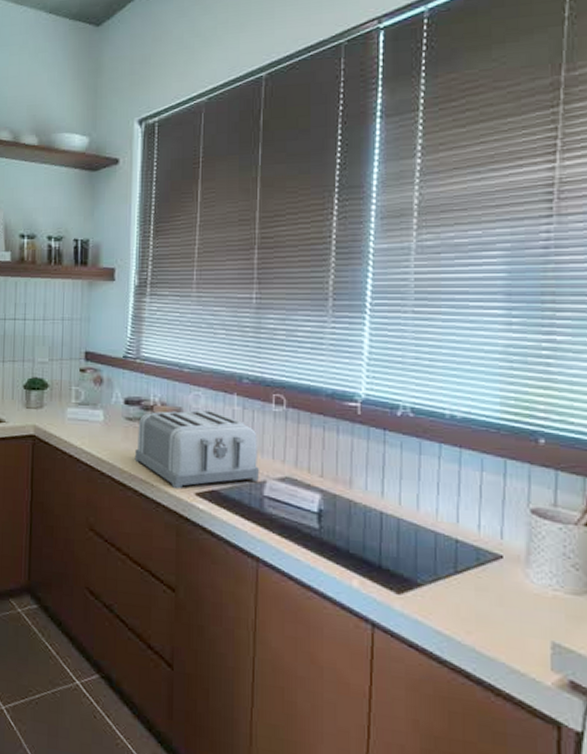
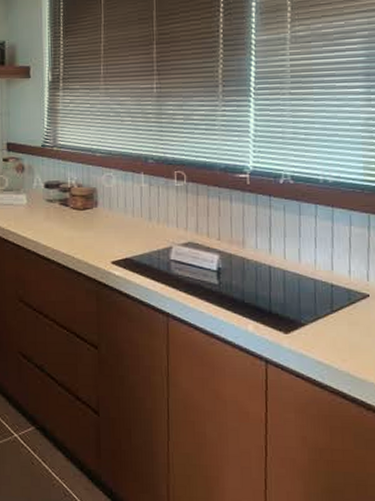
toaster: present [134,409,259,489] -> none [56,188,166,260]

